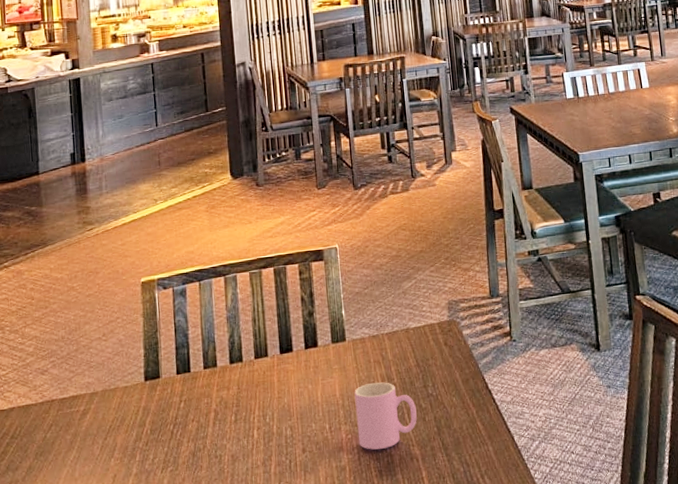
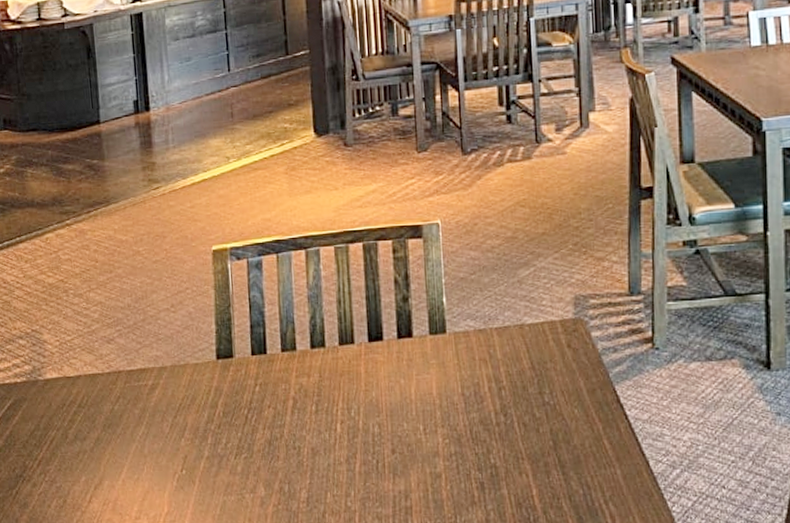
cup: present [354,382,417,450] -> none [454,383,529,459]

